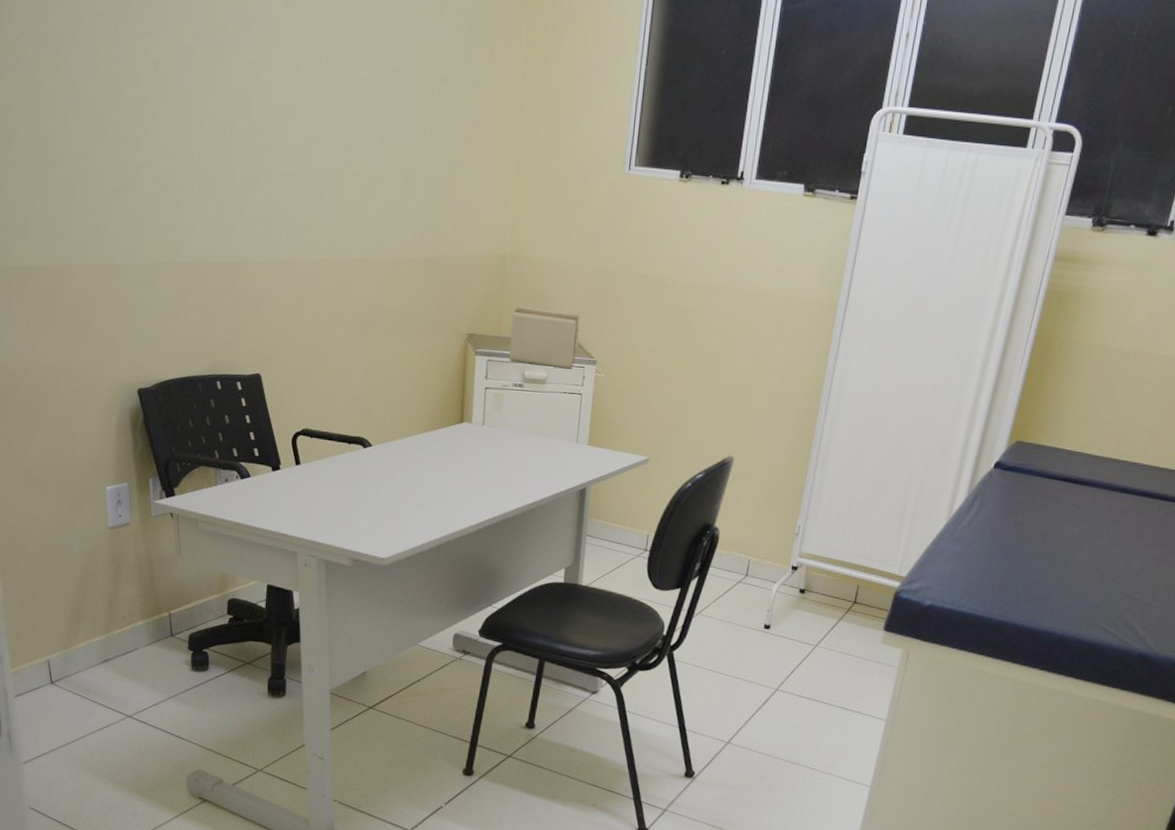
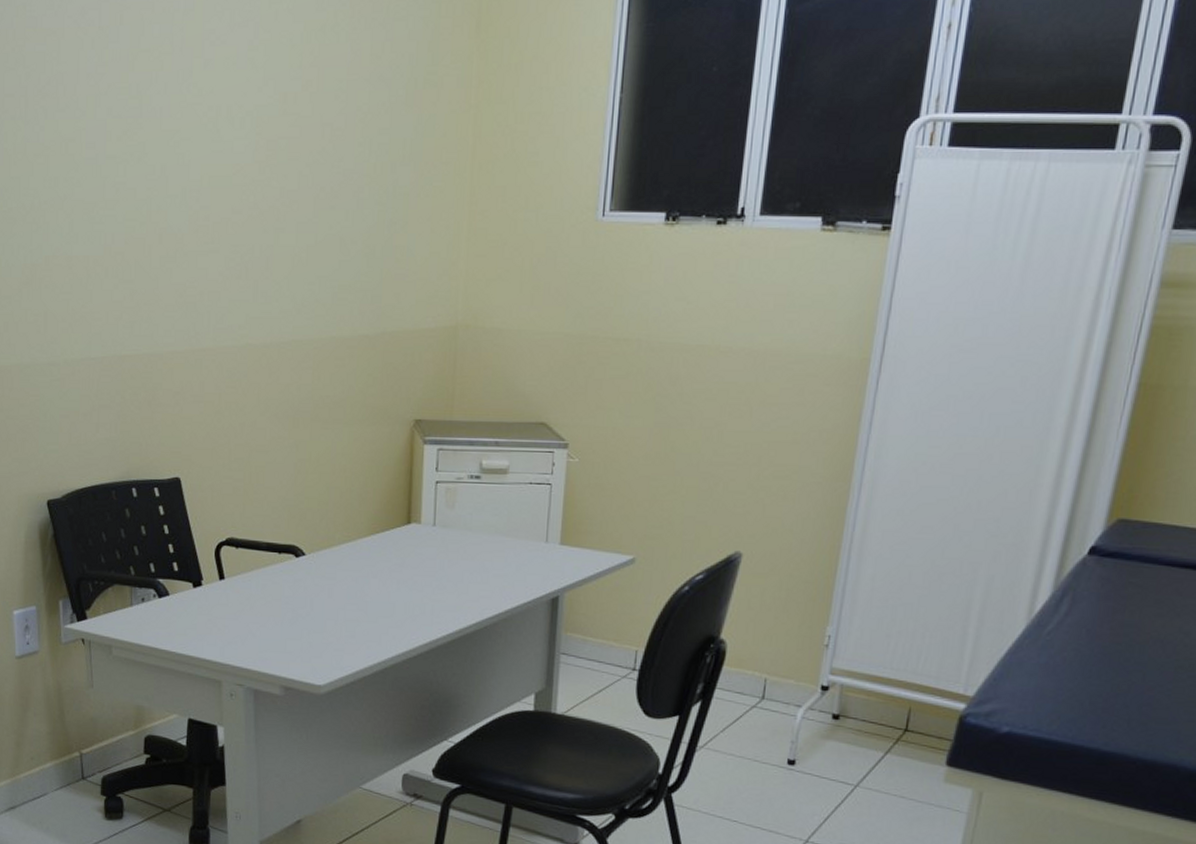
box: present [509,306,580,369] -> none [463,385,548,455]

